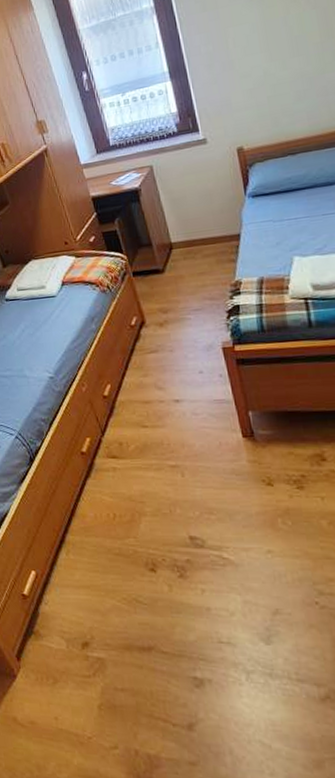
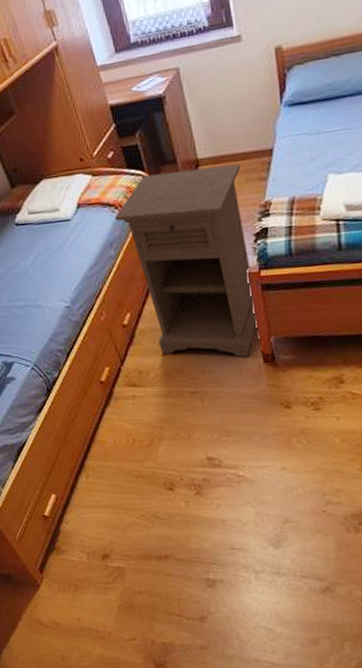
nightstand: none [96,247,235,431] -> present [115,164,258,358]

